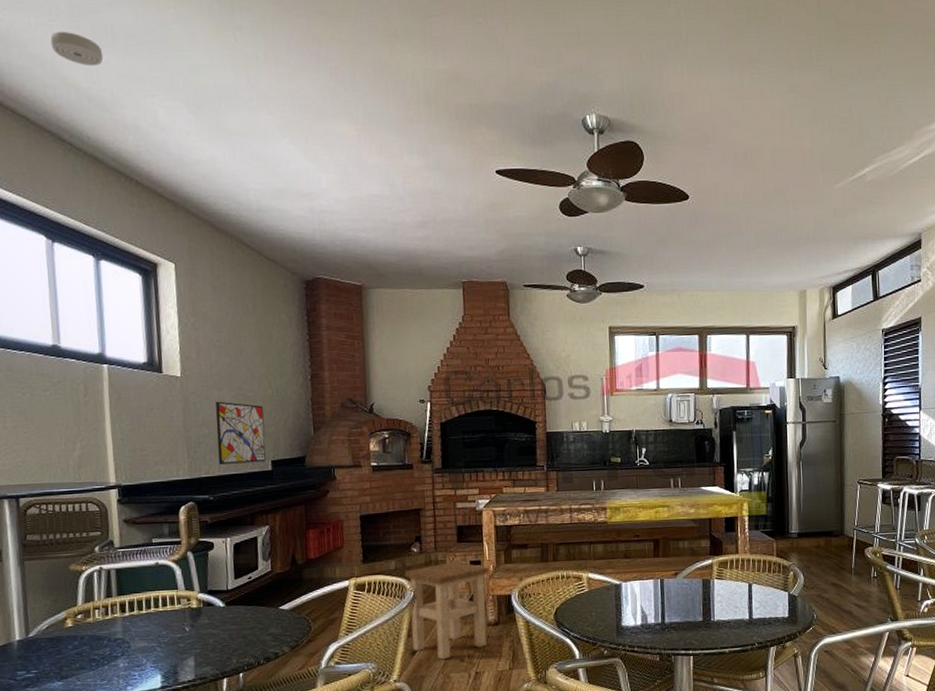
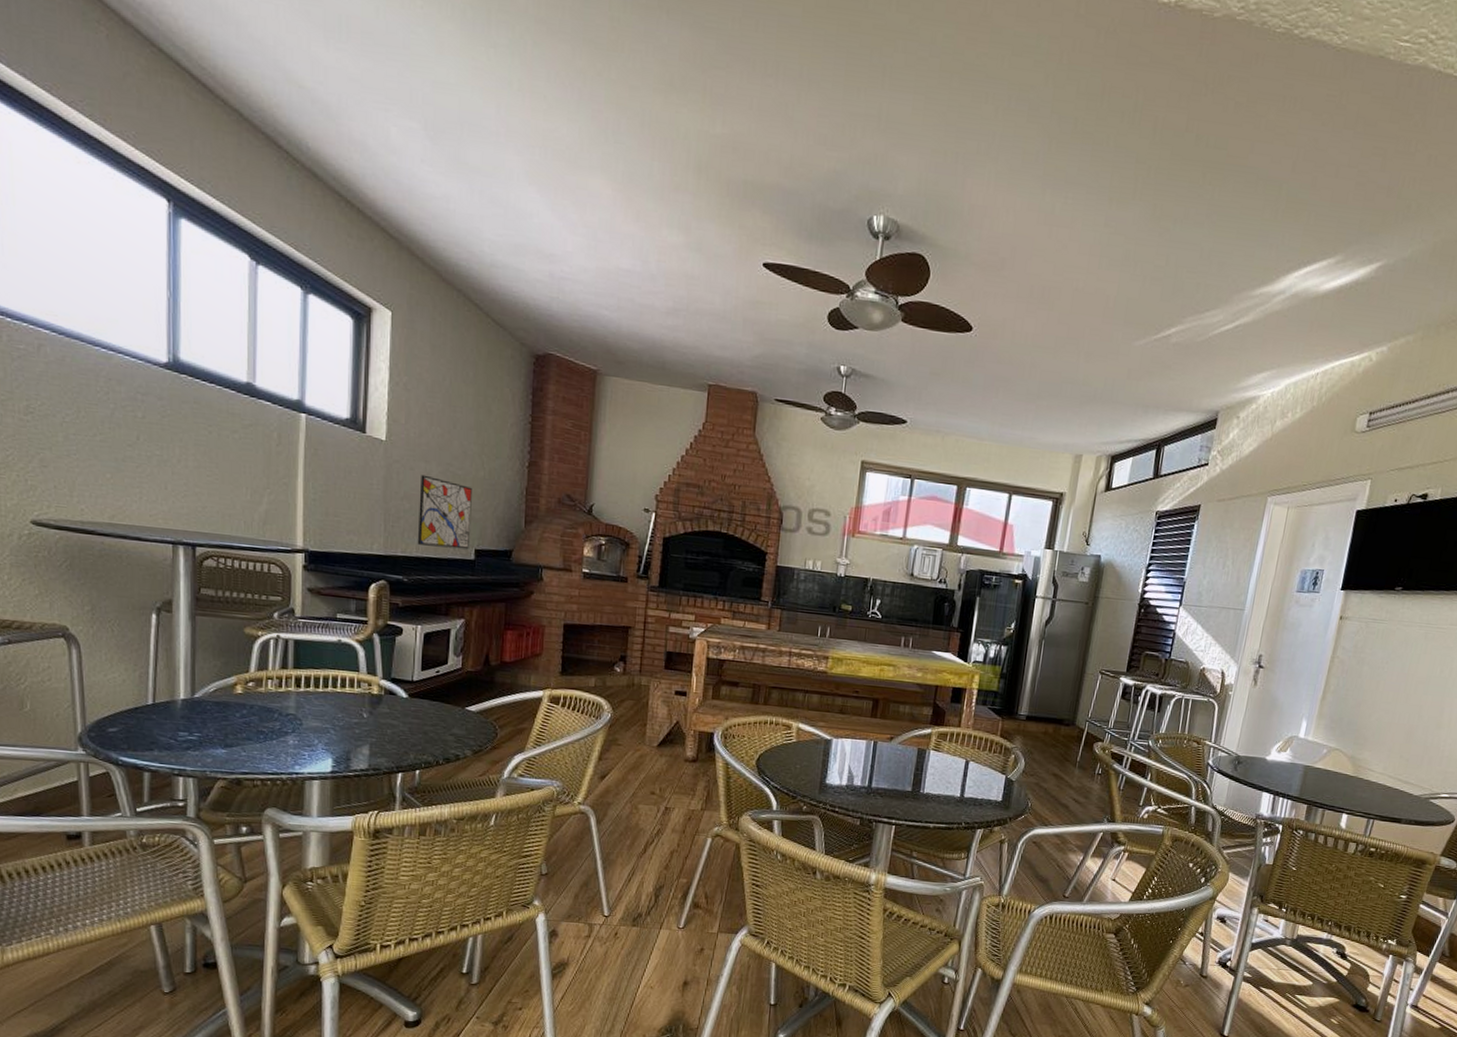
smoke detector: present [50,31,104,67] -> none [275,13,334,64]
stool: present [404,561,489,660] -> none [602,688,694,789]

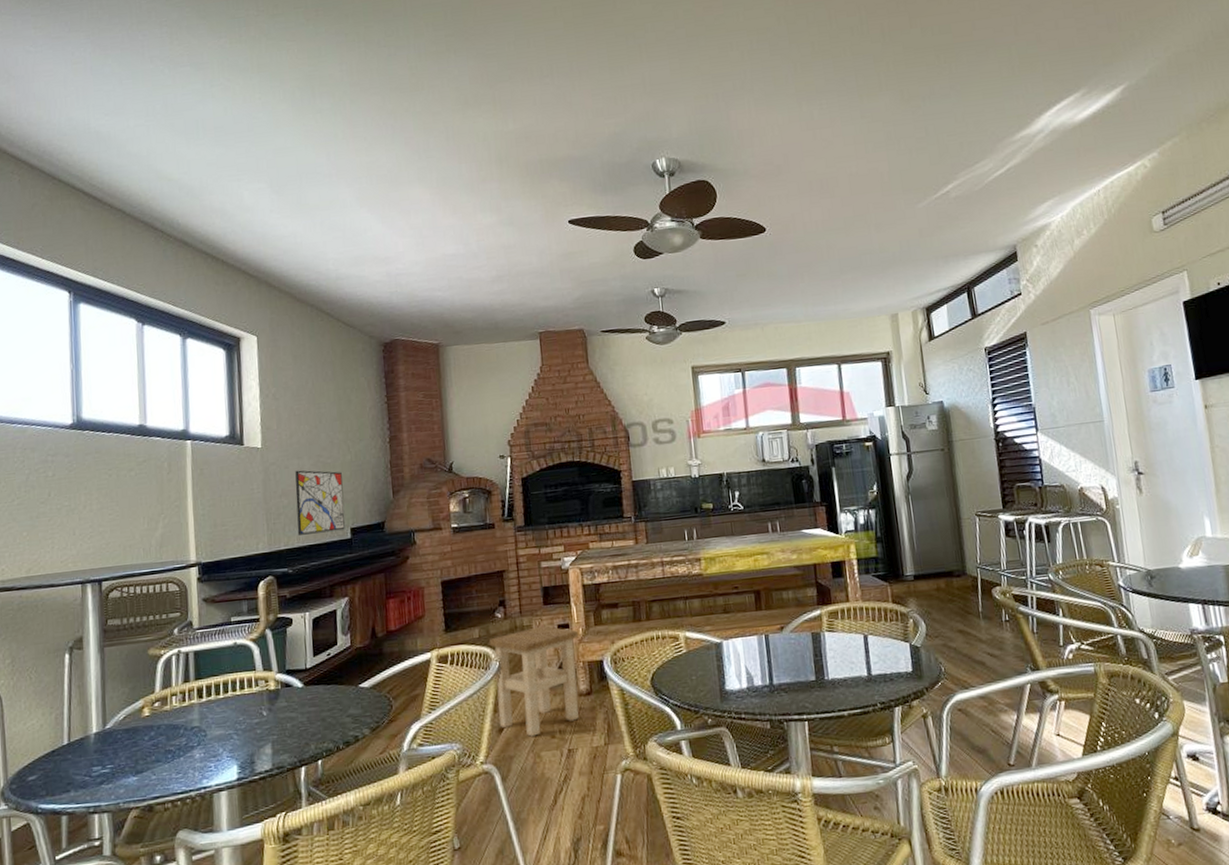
stool: none [602,688,694,789] -> present [488,626,579,737]

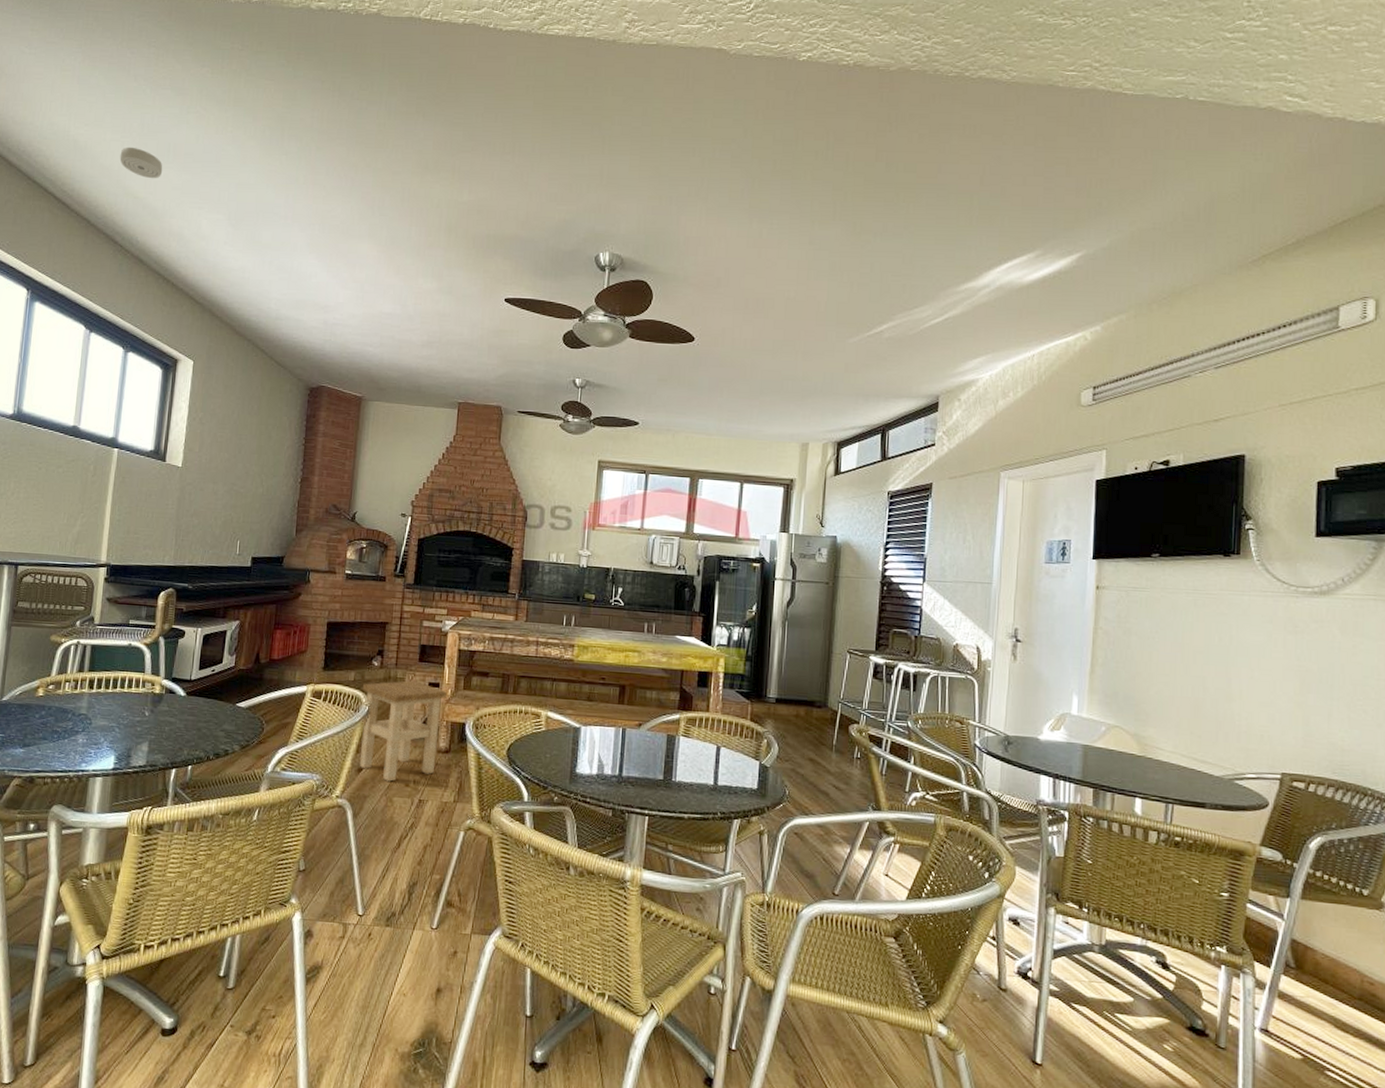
smoke detector: none [147,129,194,159] -> present [120,147,163,179]
wall art: present [295,470,345,535] -> none [202,494,252,558]

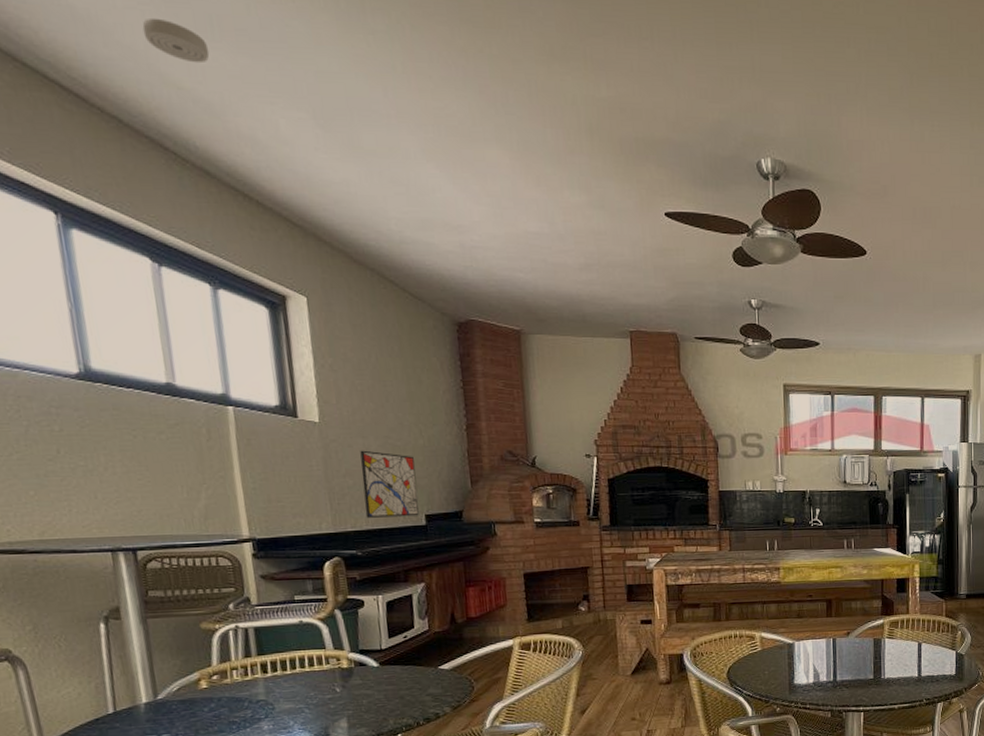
wall art: none [202,494,252,558] -> present [360,450,419,518]
stool: present [359,680,447,782] -> none [572,621,660,718]

